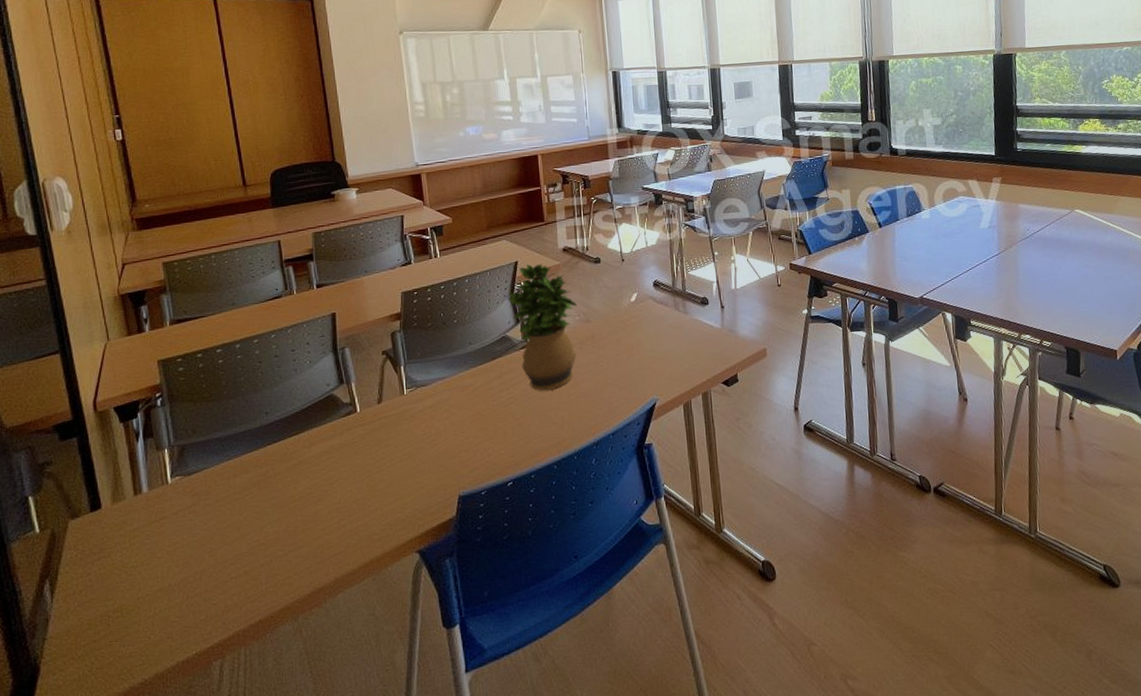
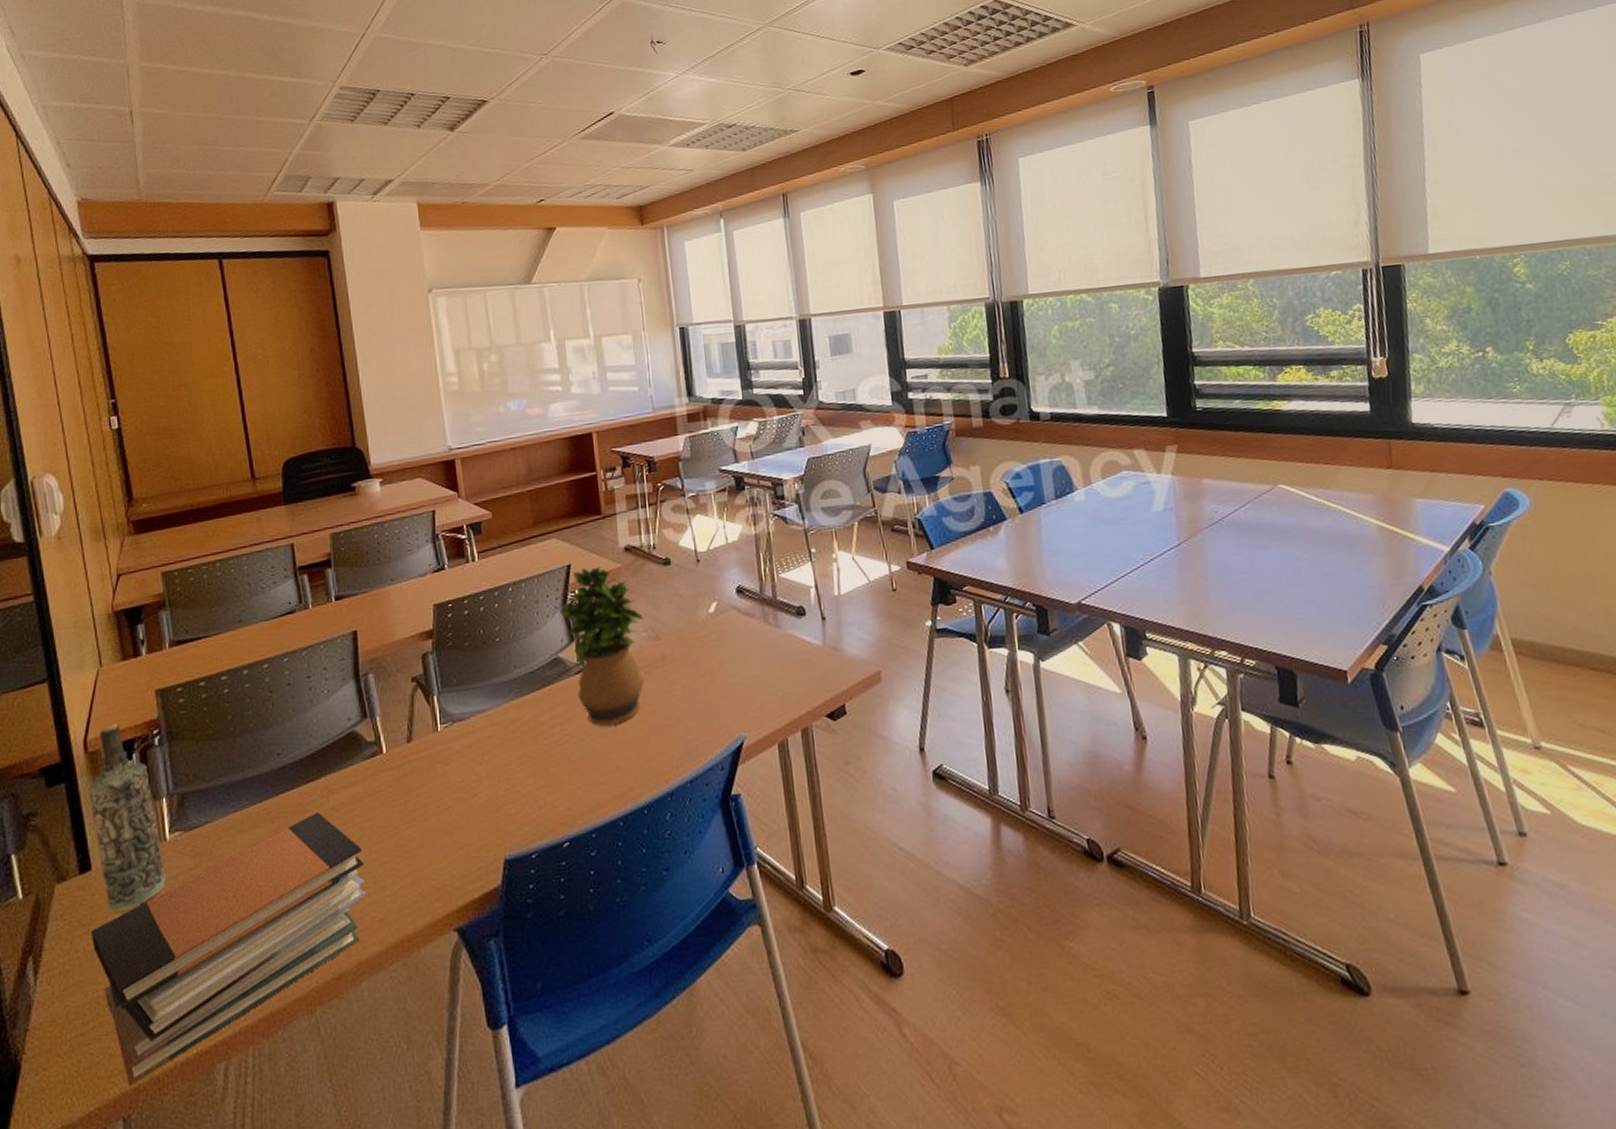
bottle: none [96,388,168,543] -> present [87,723,166,913]
book stack: none [101,459,342,682] -> present [90,811,366,1086]

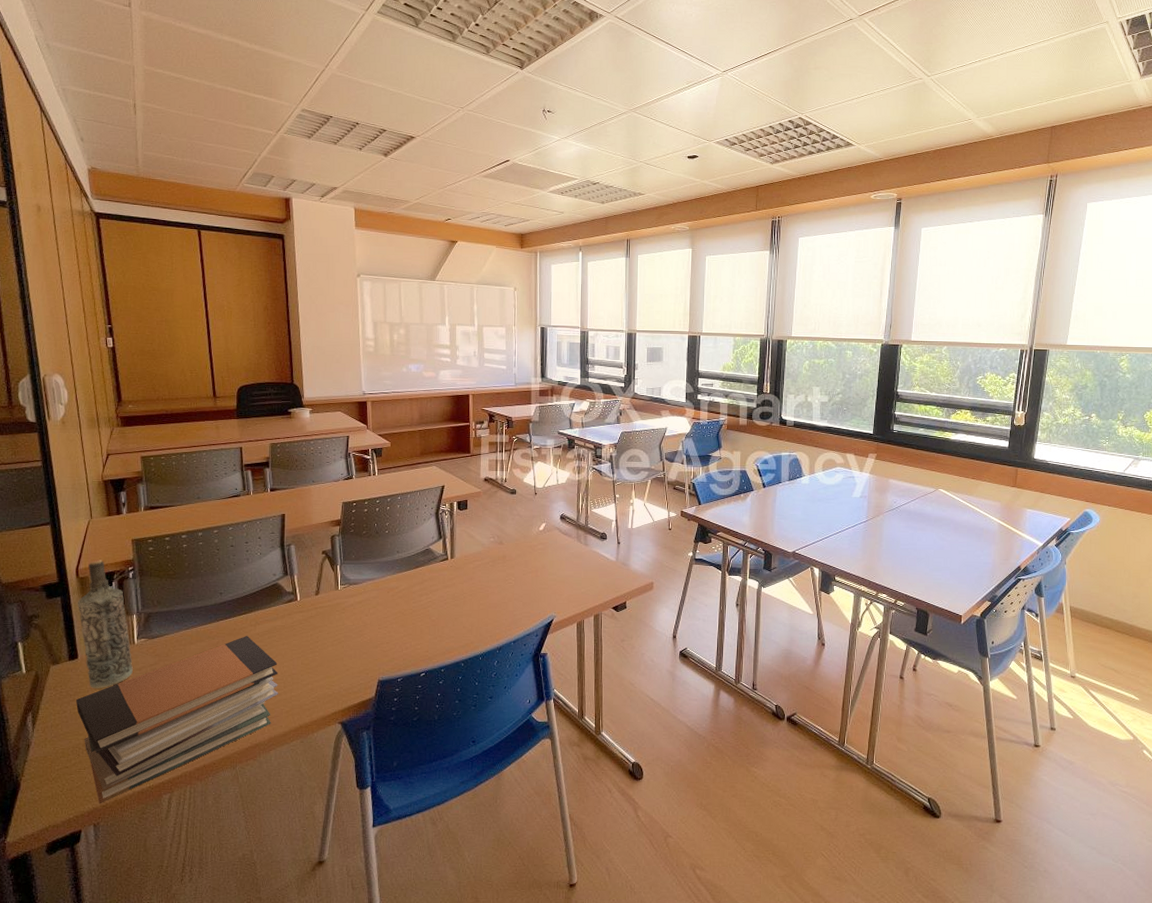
potted plant: present [559,566,645,727] -> none [433,489,493,599]

